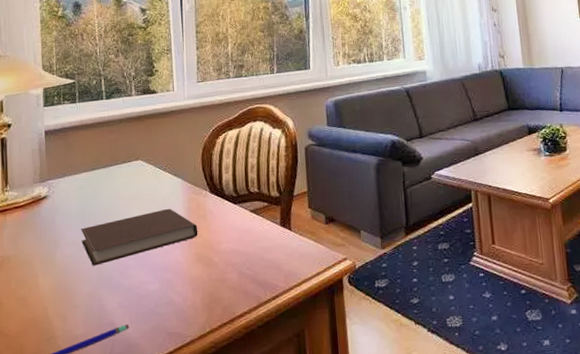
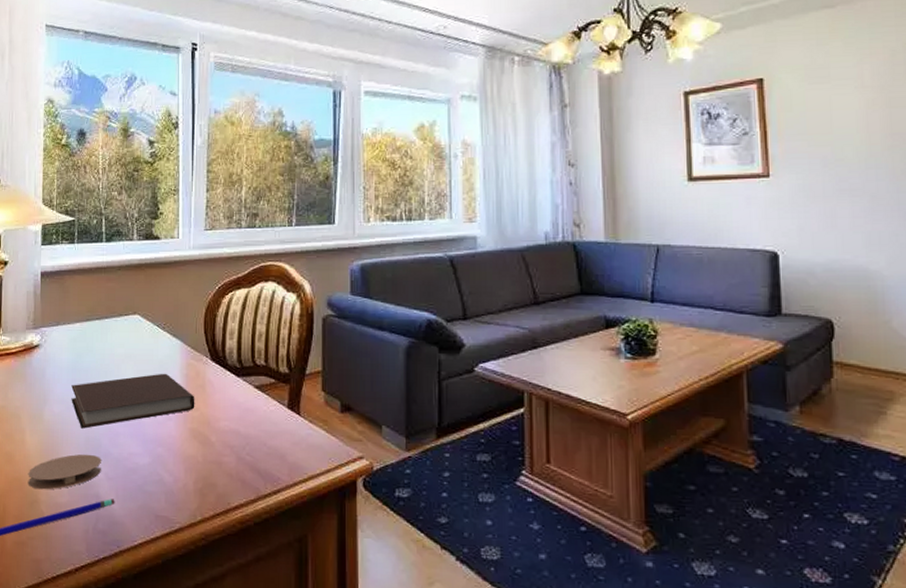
coaster: none [43,287,114,326] -> present [27,454,101,490]

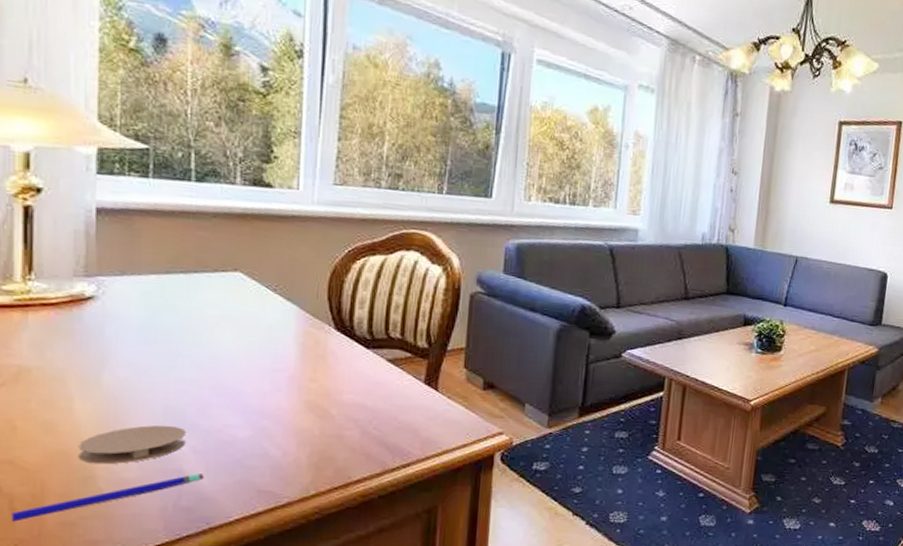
notebook: present [71,373,195,429] -> none [143,339,313,397]

